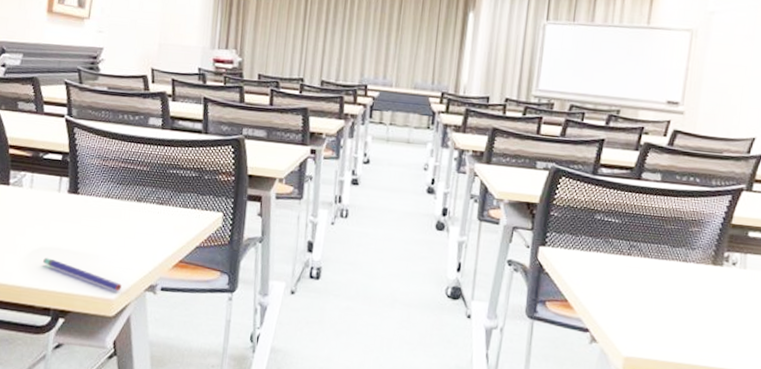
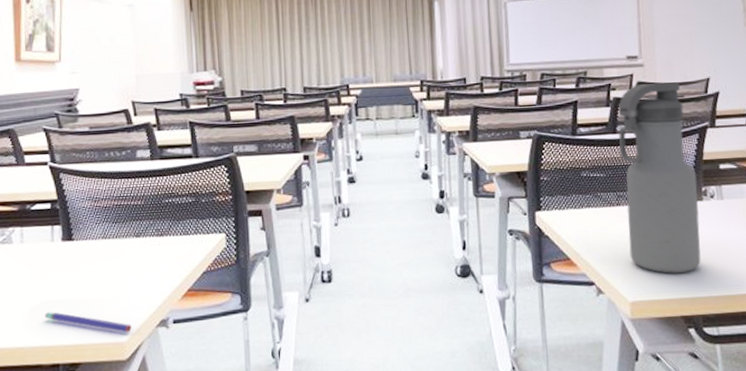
water bottle: none [632,132,721,338] -> present [618,82,701,273]

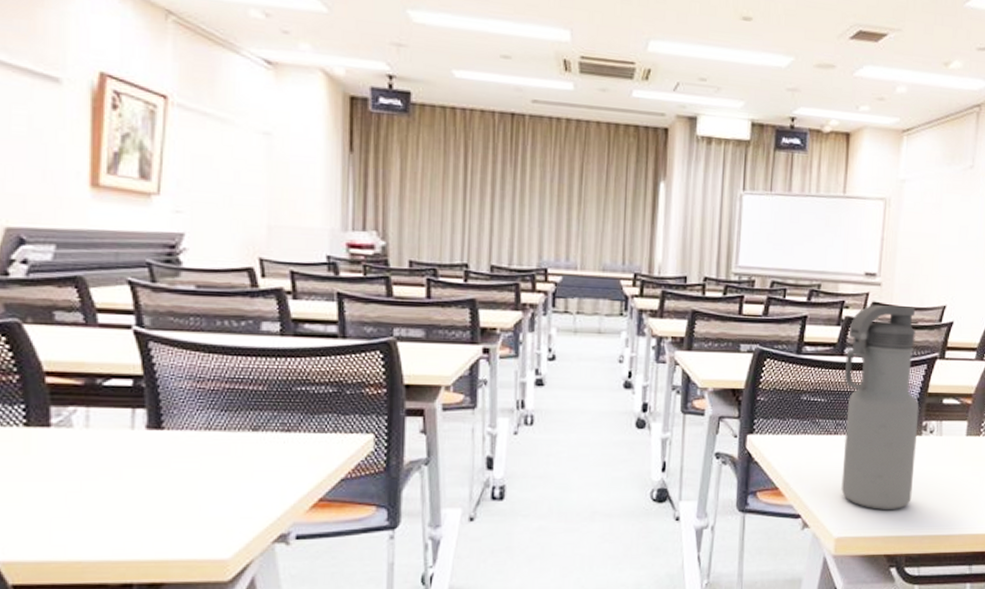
pen: present [45,312,132,333] -> none [115,518,239,548]

